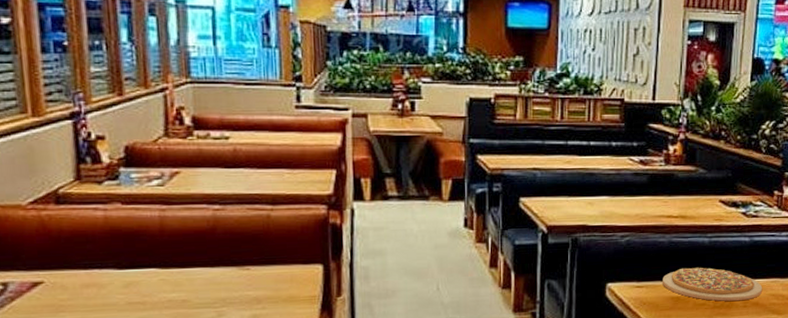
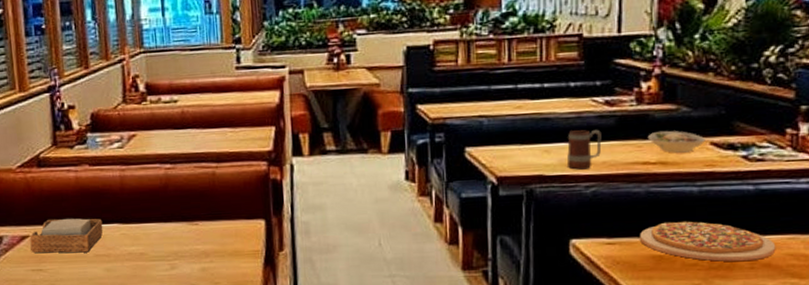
napkin holder: none [44,262,138,302] -> present [30,218,103,253]
beer mug: none [607,185,636,221] -> present [567,129,602,170]
salad: none [672,189,716,208] -> present [647,131,706,153]

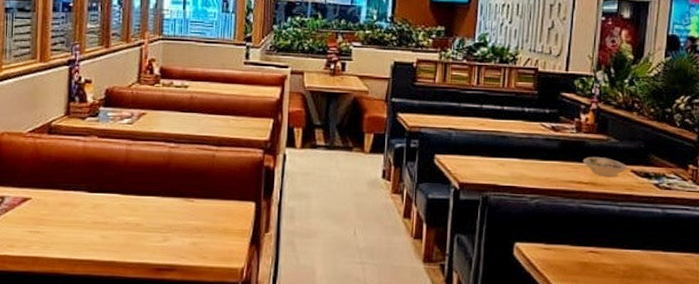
napkin holder: present [30,218,103,253] -> none [31,184,104,219]
beer mug: present [567,129,602,170] -> none [518,149,547,183]
pizza: present [640,221,776,262] -> none [571,234,676,273]

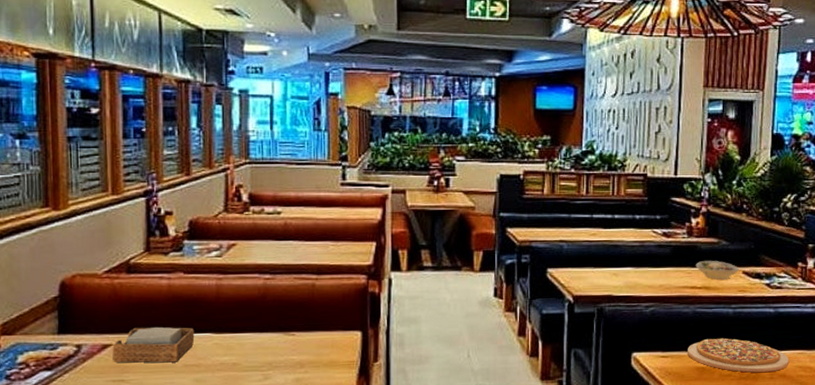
napkin holder: none [31,184,104,219] -> present [112,326,195,363]
pizza: none [571,234,676,273] -> present [688,338,789,373]

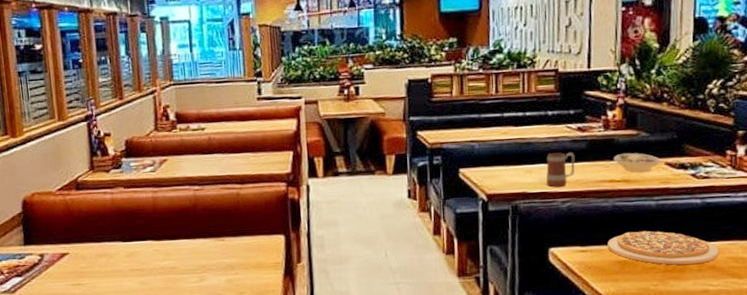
napkin holder: present [112,326,195,363] -> none [69,236,138,269]
beer mug: none [632,257,660,291] -> present [546,152,575,187]

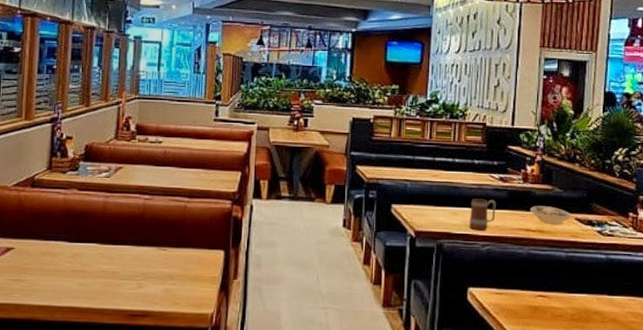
pizza: present [608,230,720,265] -> none [521,279,620,316]

